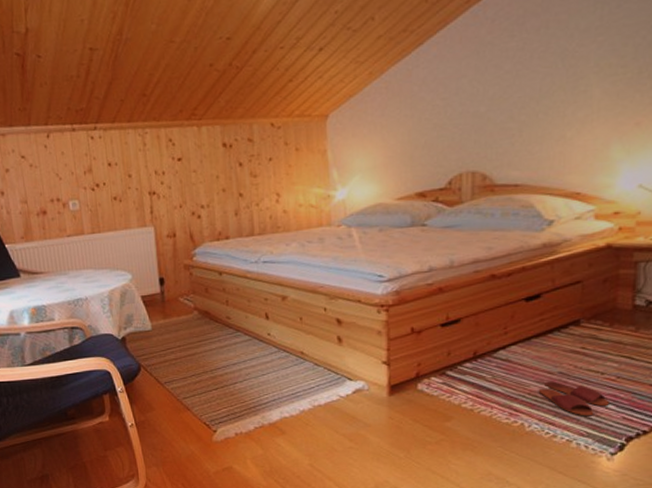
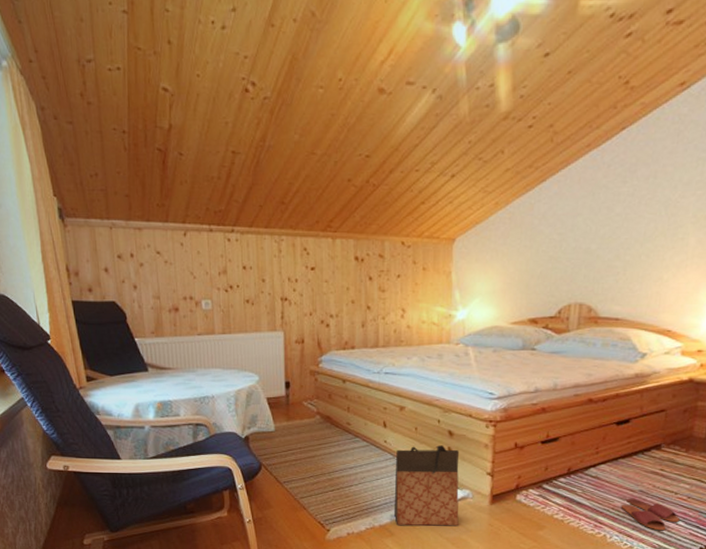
bag: none [282,335,355,423] -> present [393,445,460,526]

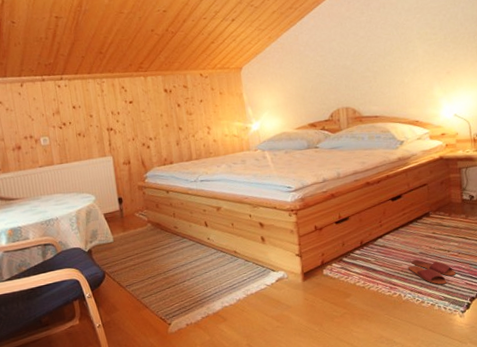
bag: present [393,445,460,526] -> none [219,236,280,311]

